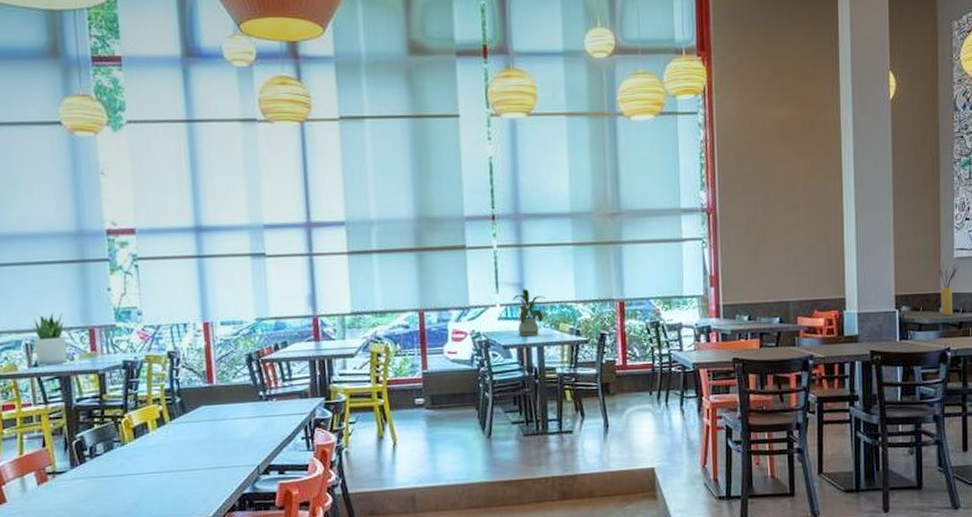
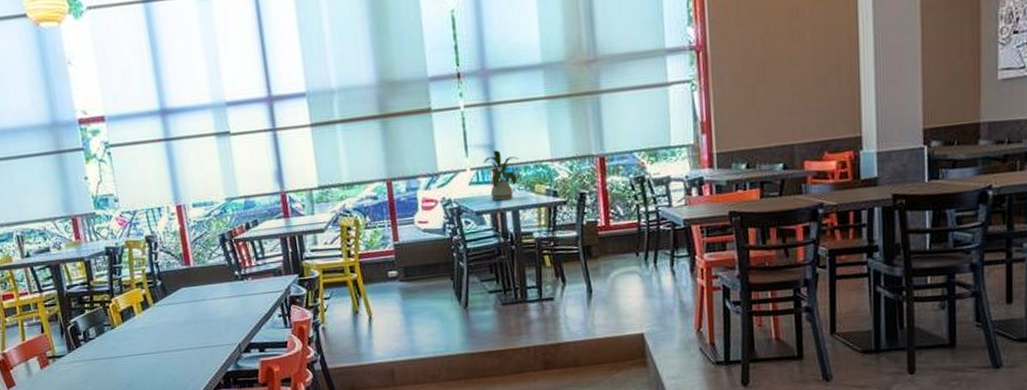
planter: present [31,313,68,366] -> none [20,204,56,256]
vase: present [939,263,960,316] -> none [978,86,1006,150]

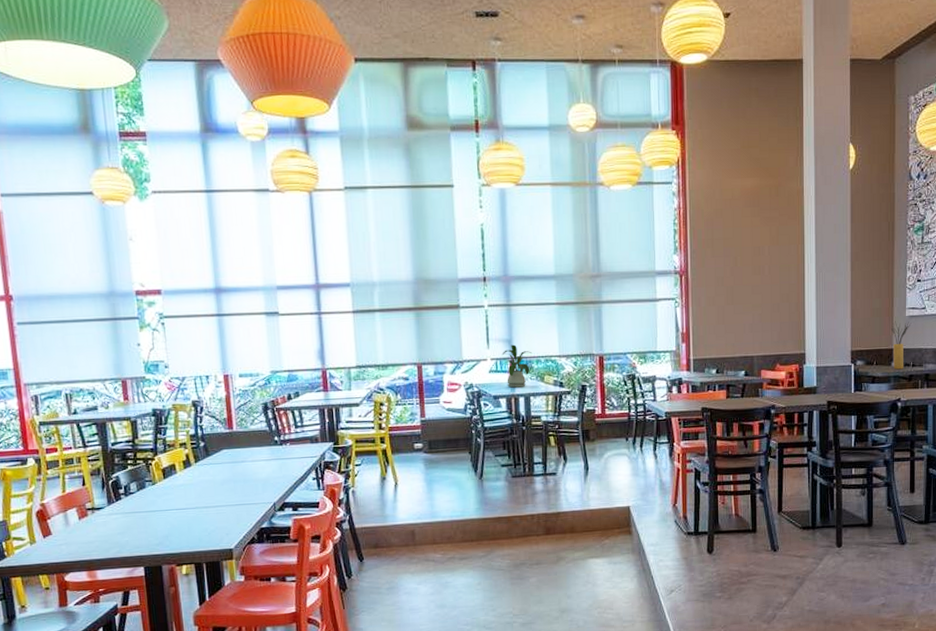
vase: none [978,86,1006,150] -> present [891,321,911,370]

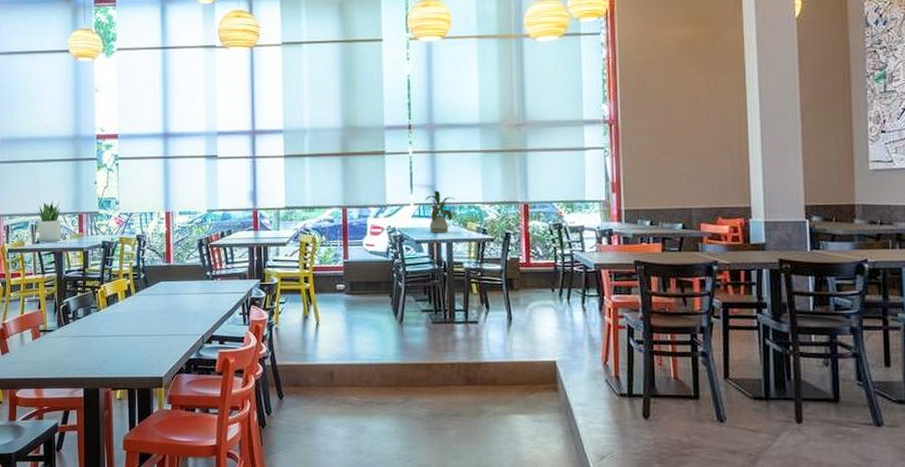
planter: none [70,366,103,413] -> present [37,201,62,243]
vase: present [891,321,911,370] -> none [852,175,877,228]

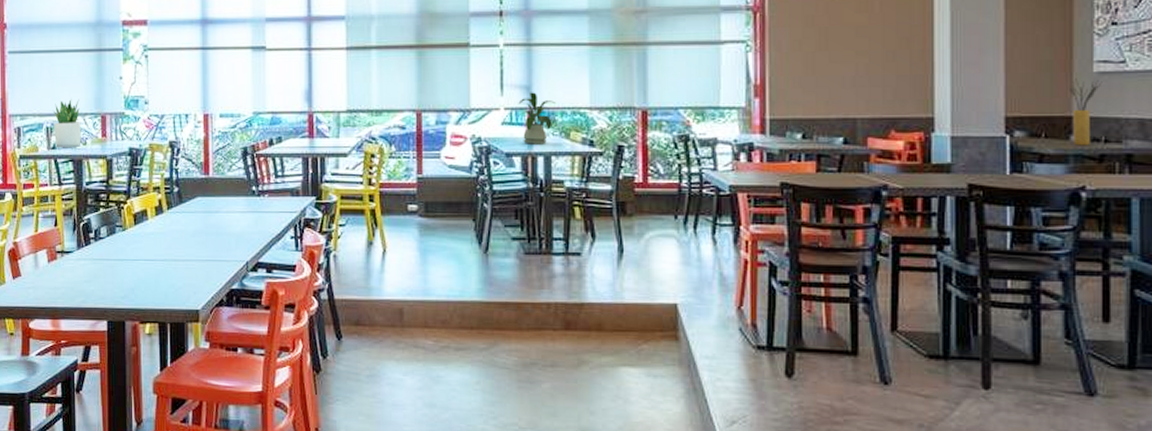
vase: none [852,175,877,228] -> present [1070,78,1102,146]

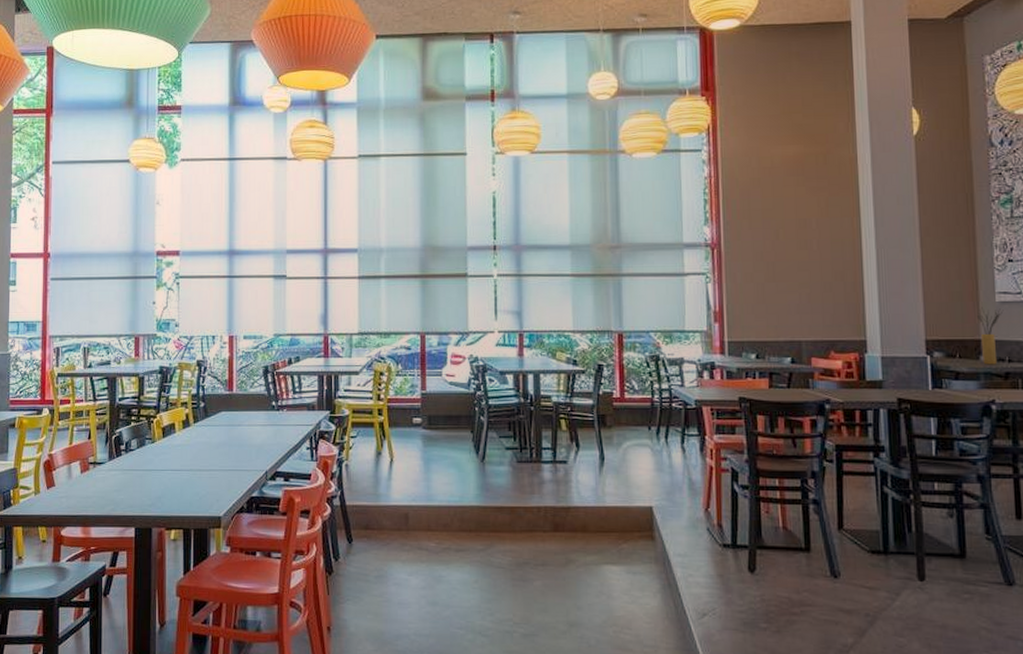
planter: present [52,99,81,148] -> none [90,322,116,367]
house plant: present [518,92,557,144] -> none [510,317,544,363]

